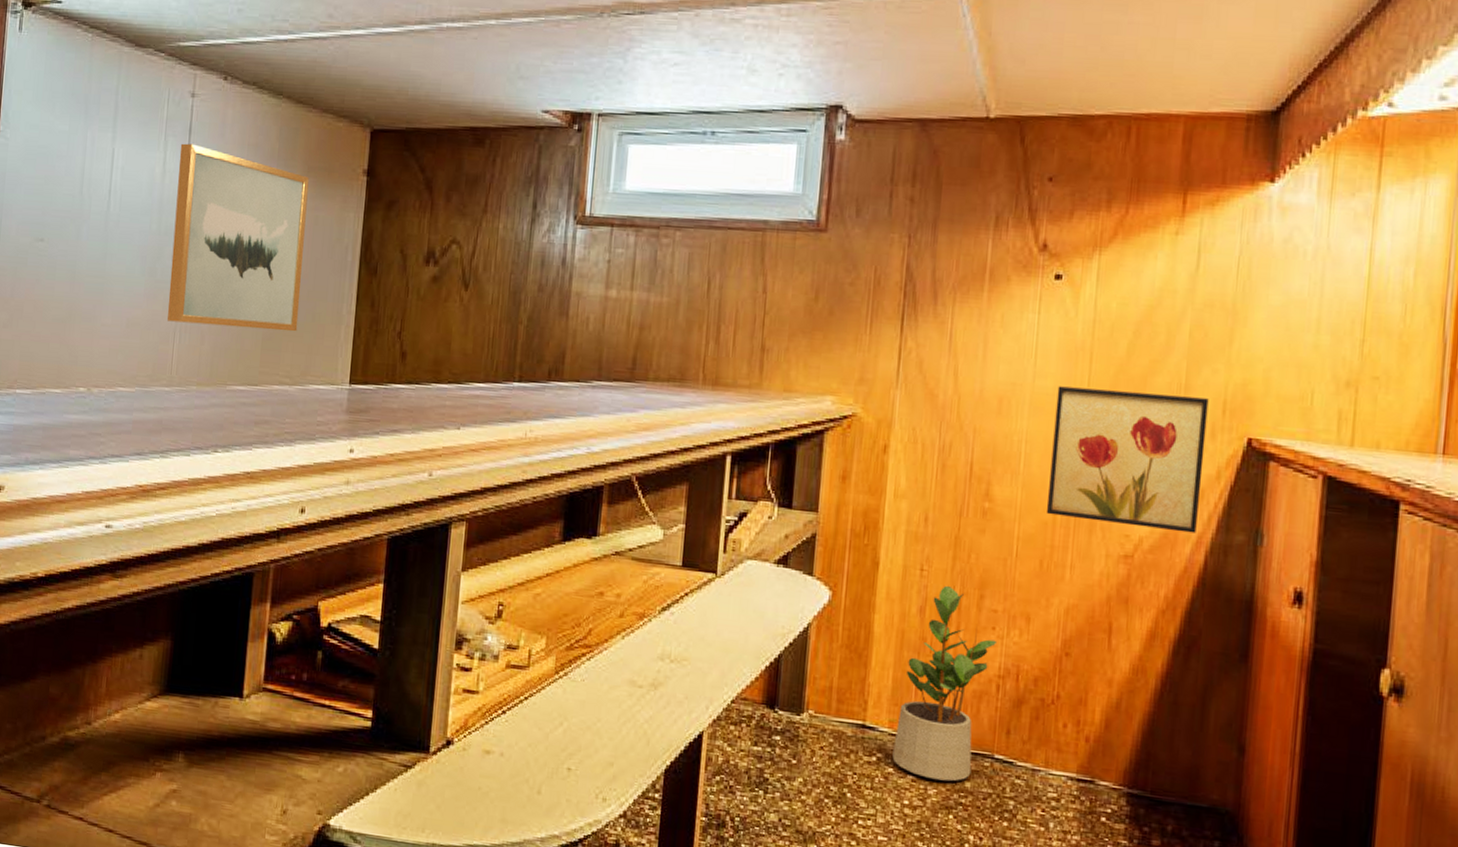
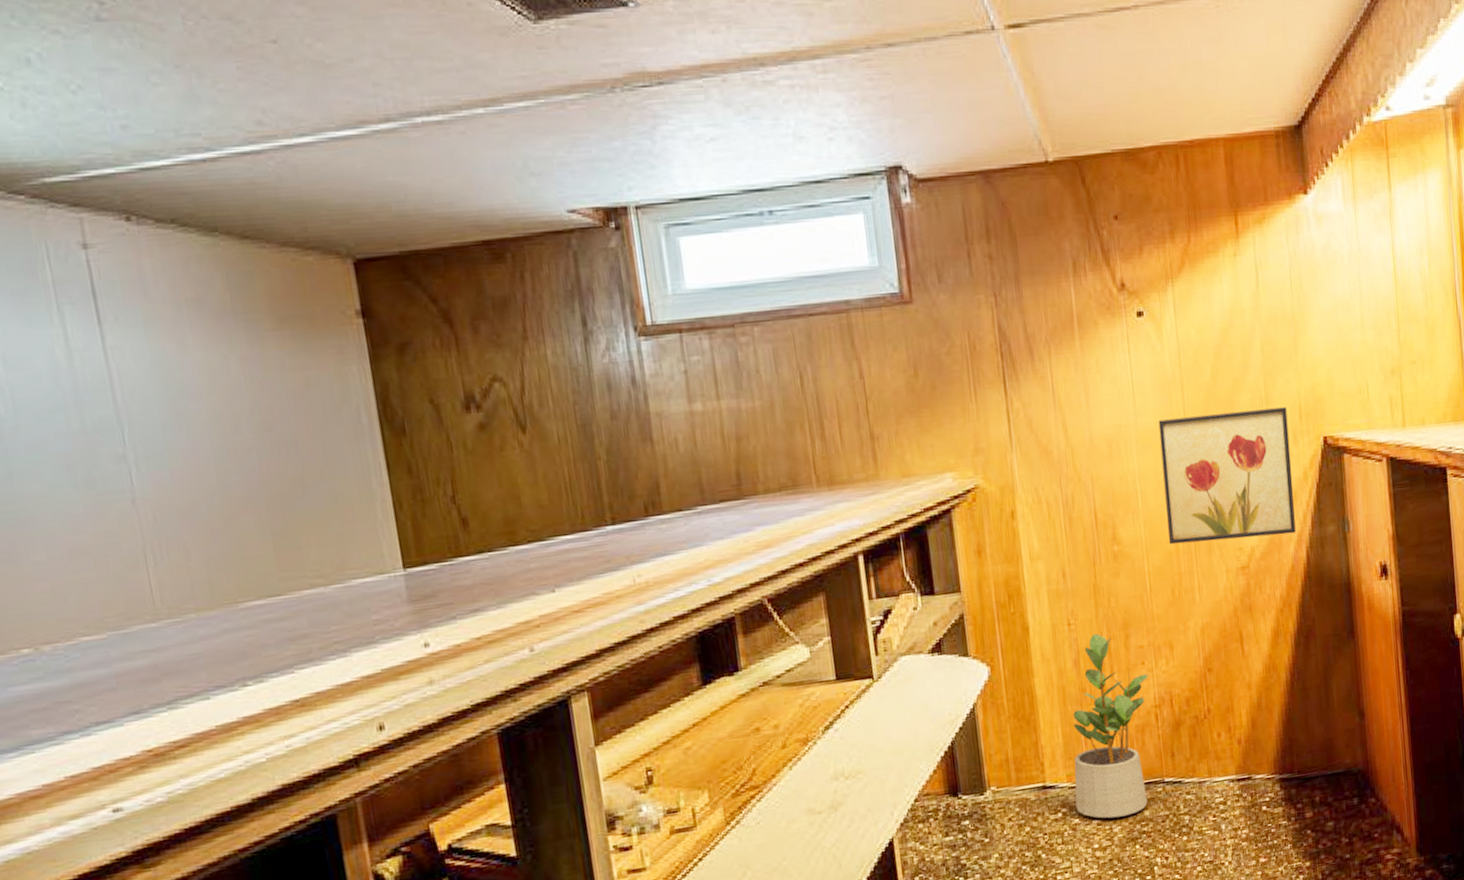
wall art: present [167,143,309,332] -> none [84,309,318,541]

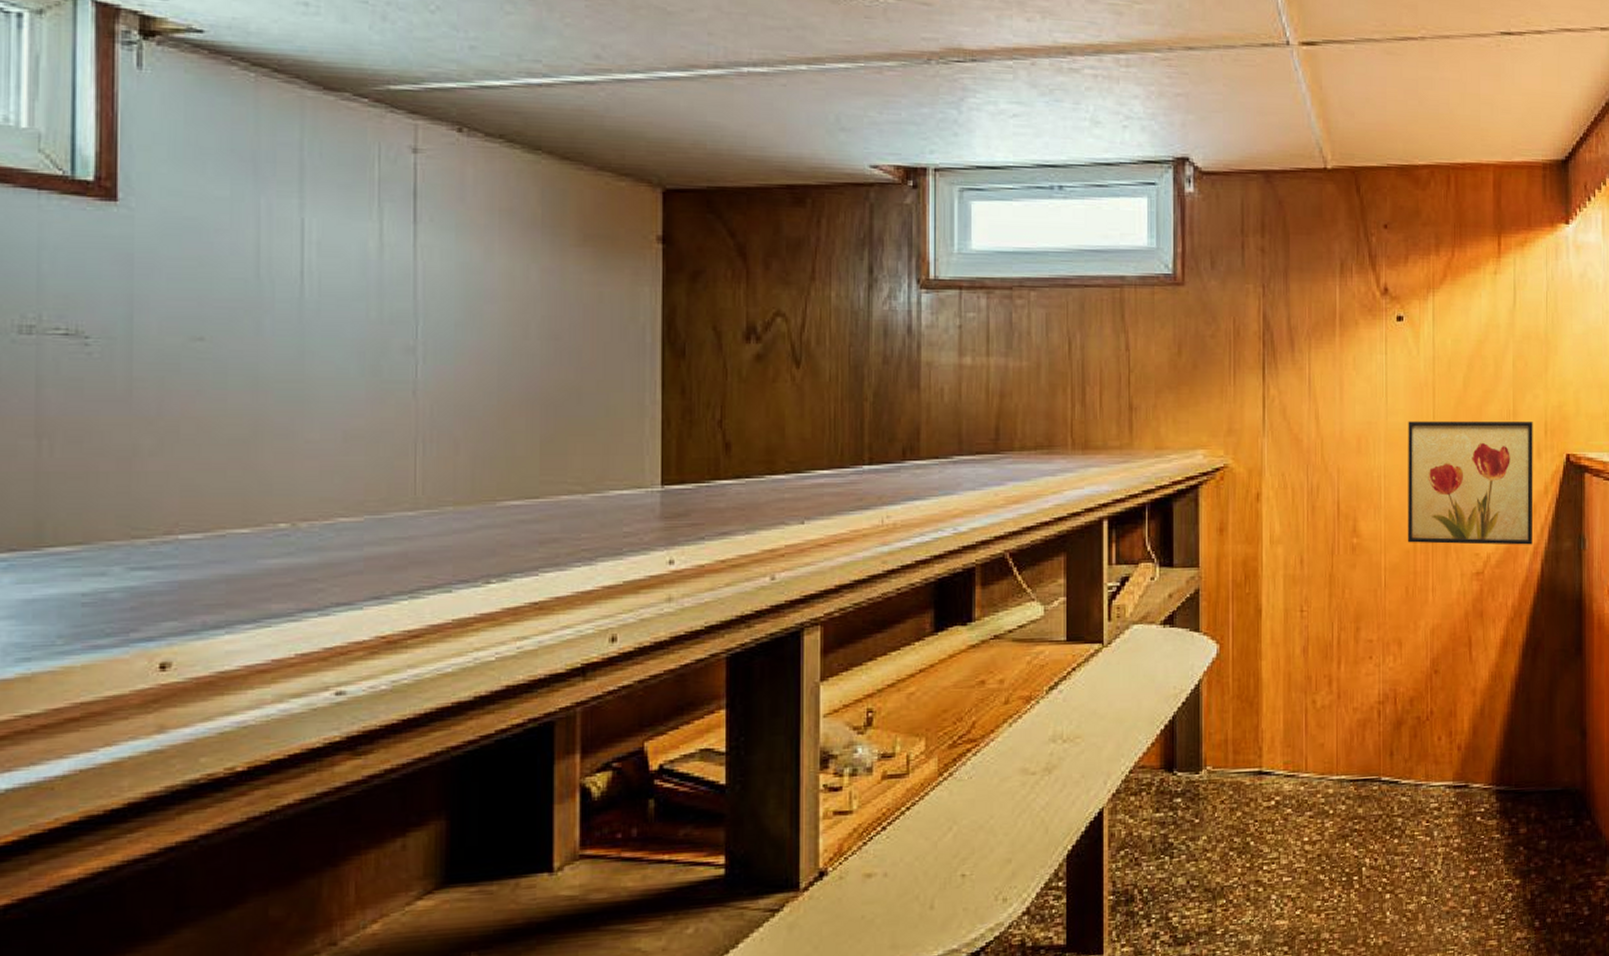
potted plant: present [1073,633,1149,819] -> none [1290,622,1375,812]

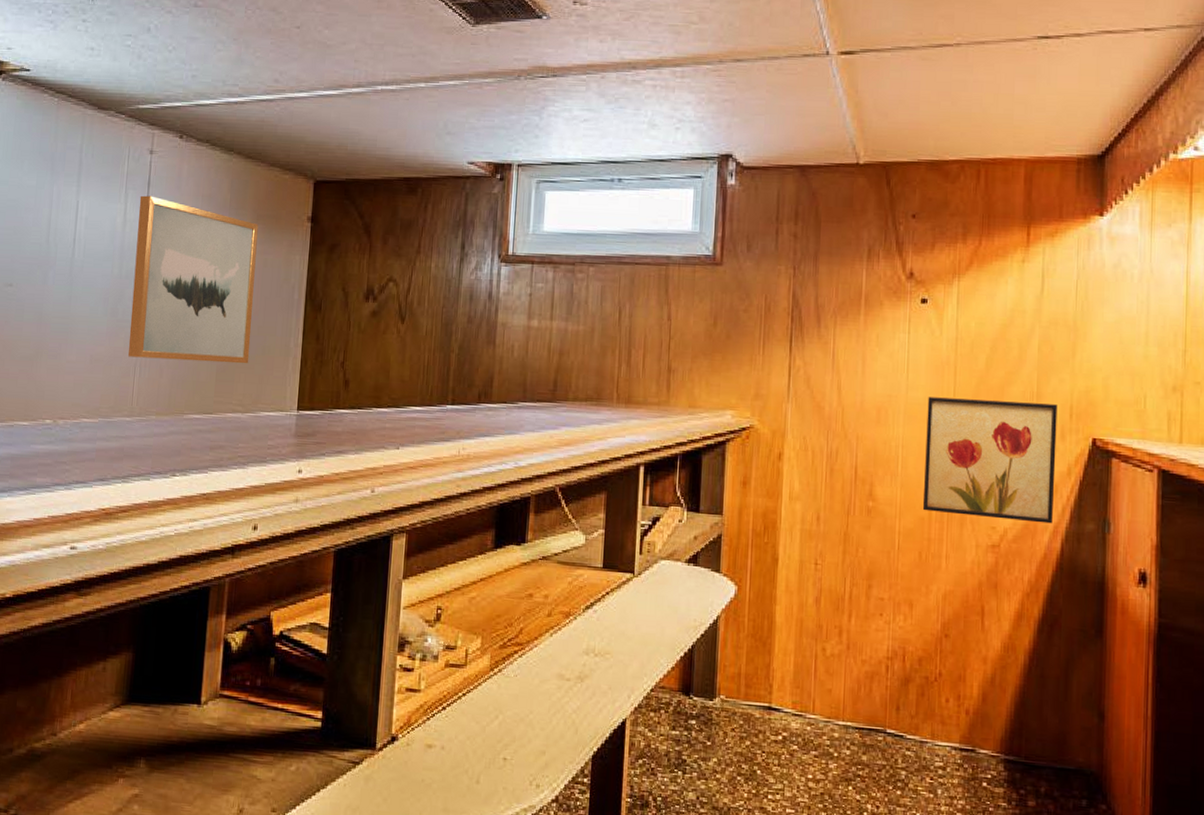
wall art: none [402,210,588,430] -> present [128,195,258,364]

